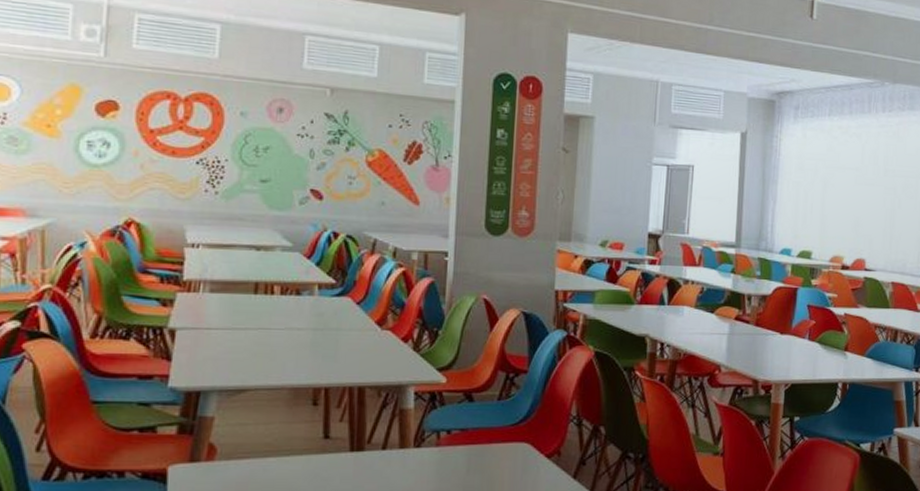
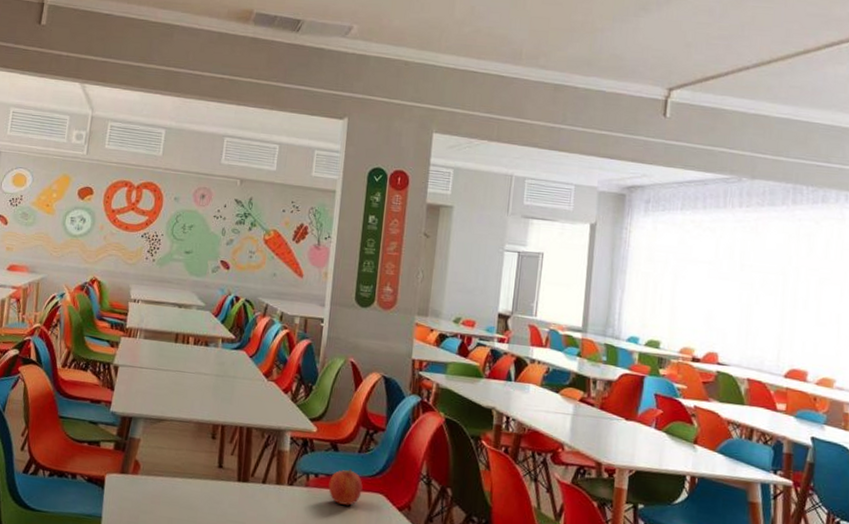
fruit: none [464,419,505,460] -> present [328,468,363,506]

